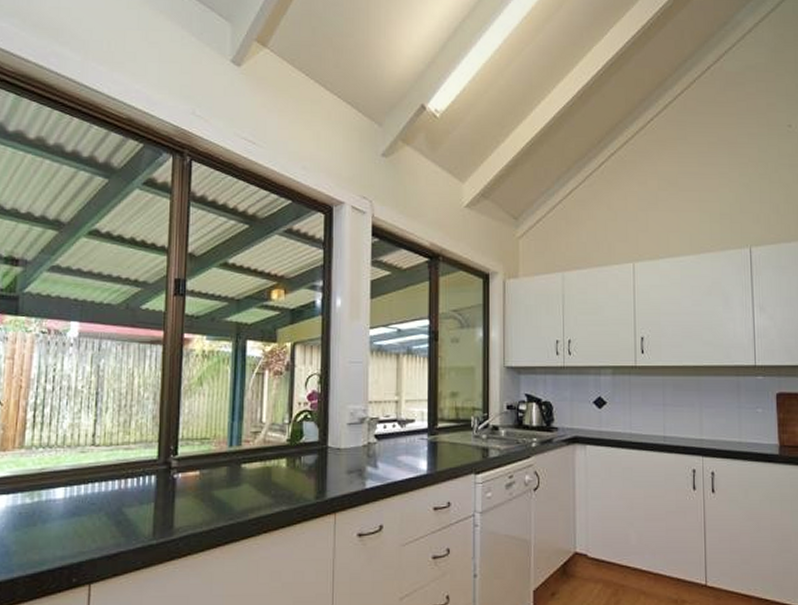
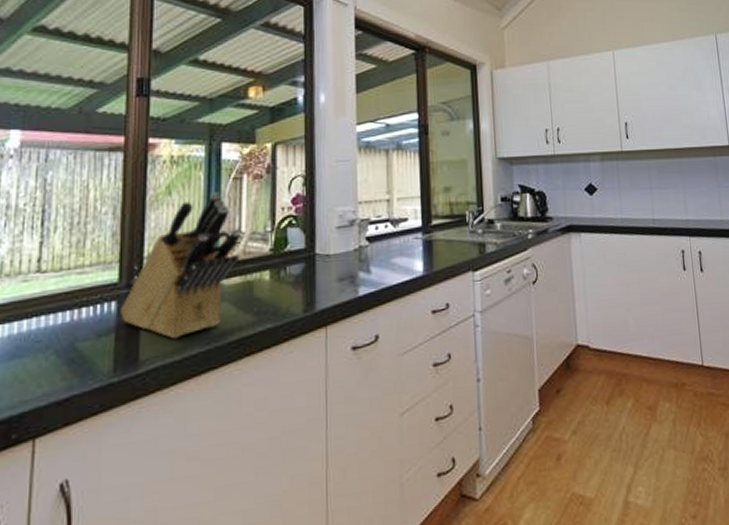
knife block: none [159,385,261,512] -> present [120,192,241,340]

